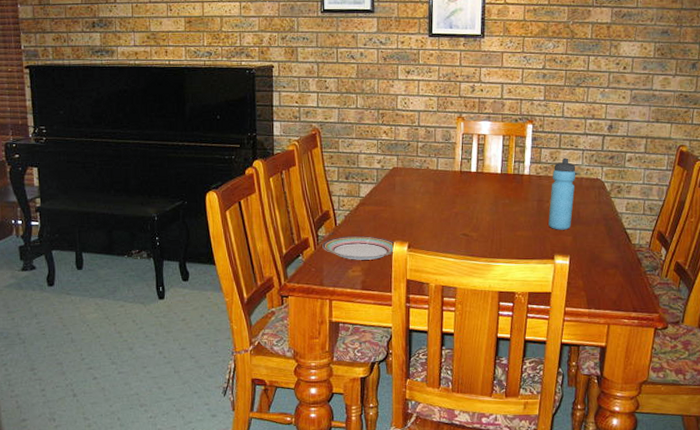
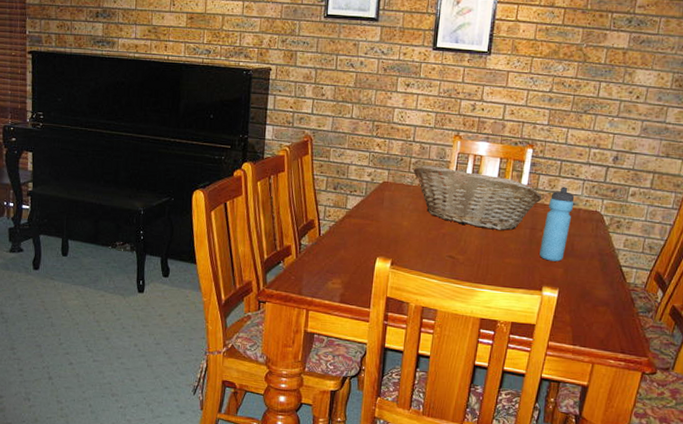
plate: present [322,235,396,260] -> none [304,247,379,274]
fruit basket: none [421,148,546,205] -> present [413,165,542,231]

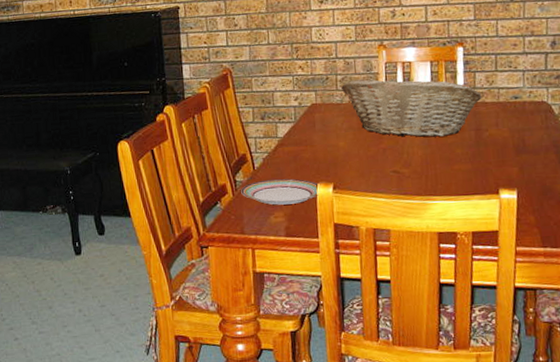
plate: none [304,247,379,274] -> present [241,178,320,205]
water bottle: present [539,186,575,262] -> none [489,81,518,161]

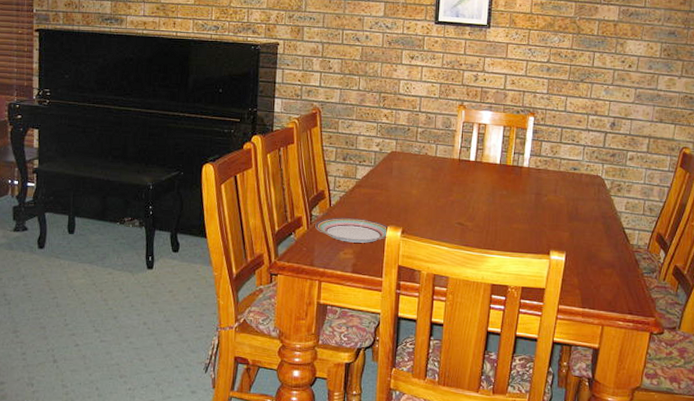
fruit basket: present [341,78,482,137] -> none [421,134,545,196]

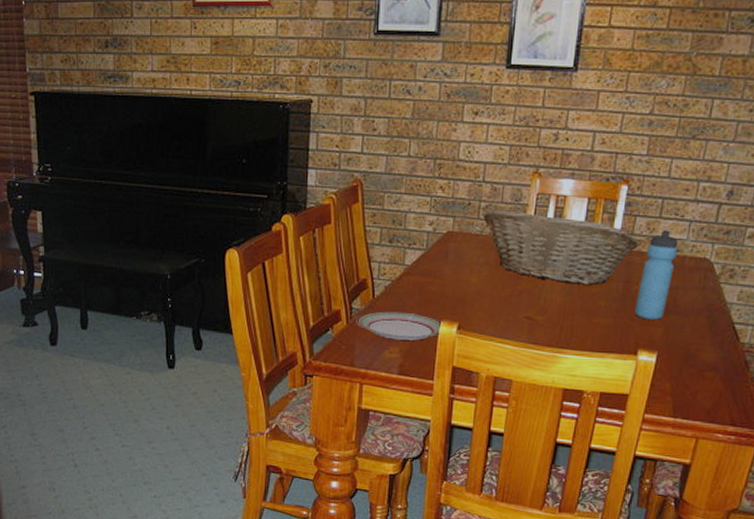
fruit basket: none [421,134,545,196] -> present [483,210,639,285]
water bottle: none [546,152,576,226] -> present [635,230,679,320]

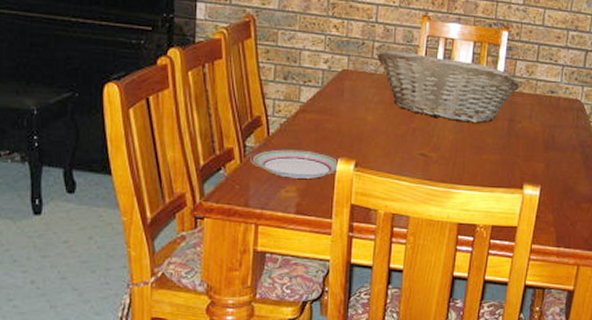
water bottle: present [635,230,679,320] -> none [519,73,554,156]

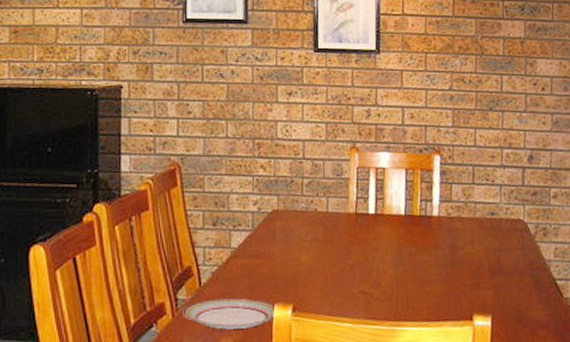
fruit basket: present [377,50,520,123] -> none [307,185,458,254]

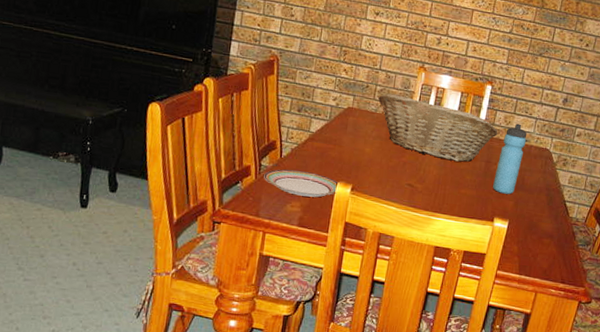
fruit basket: none [307,185,458,254] -> present [378,93,498,163]
water bottle: none [463,195,494,284] -> present [493,123,527,195]

